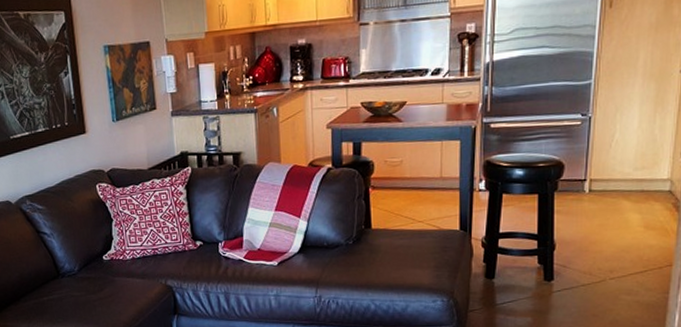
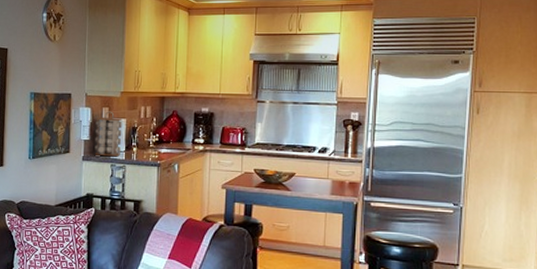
spice rack: none [180,56,212,109] -> present [94,111,122,157]

